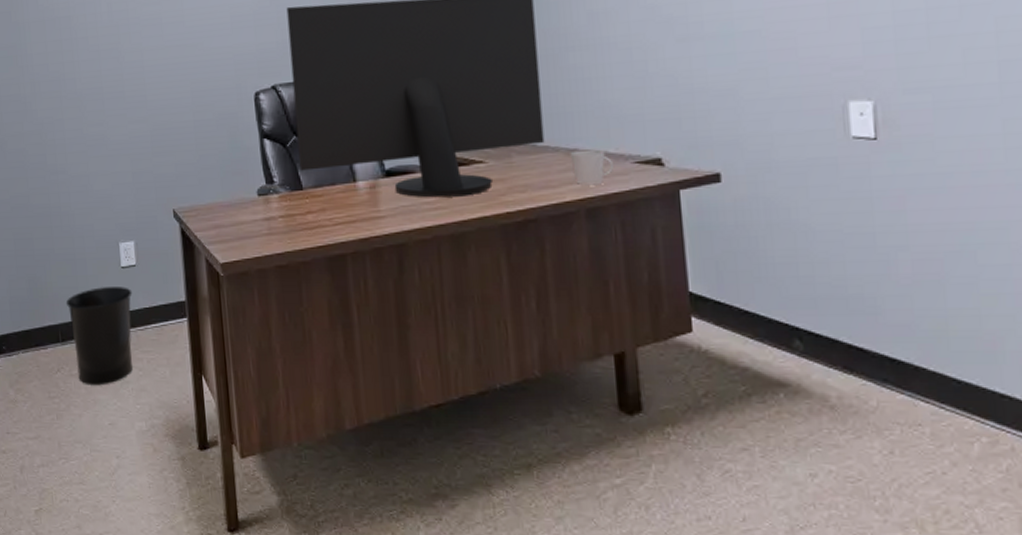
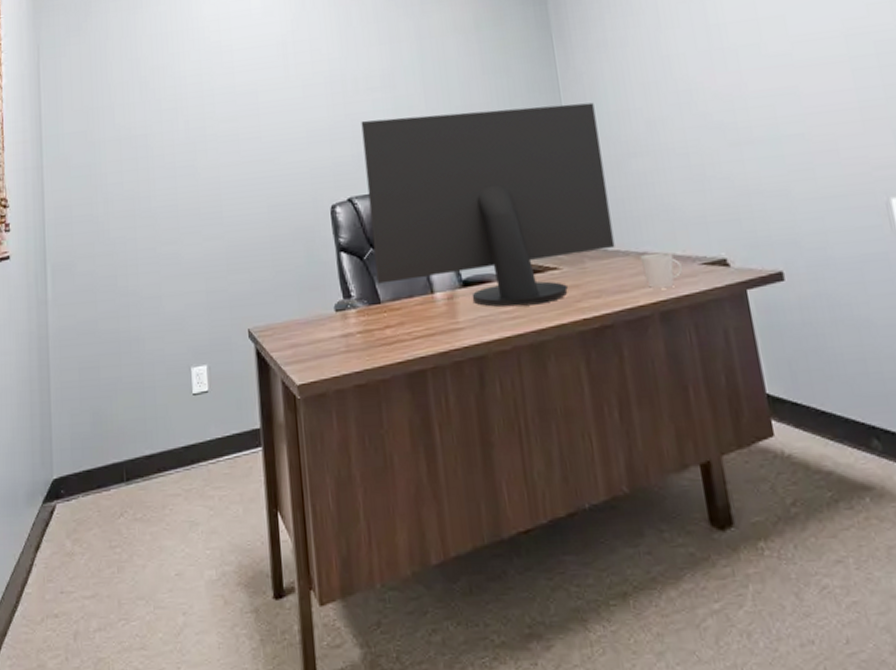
waste bin: present [65,287,133,384] -> none [132,415,204,529]

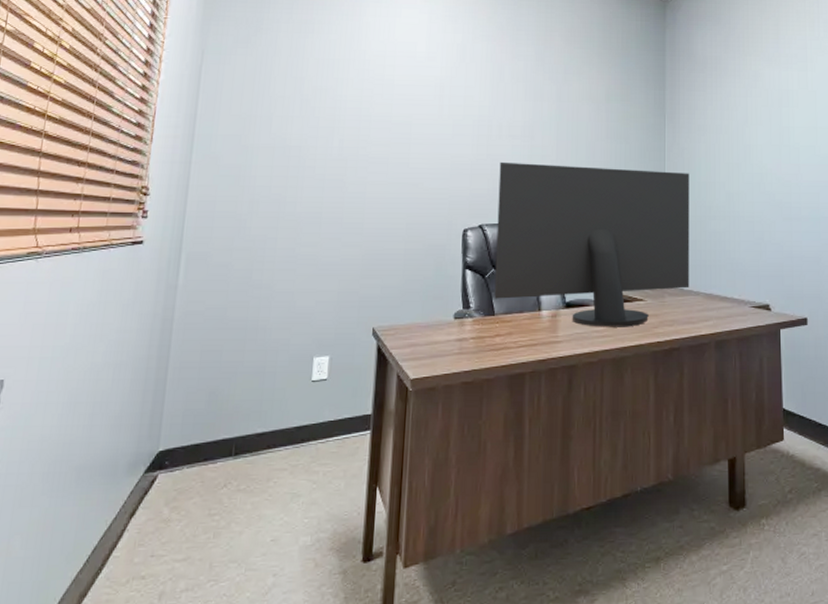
cup: present [640,252,684,289] -> none [707,295,737,323]

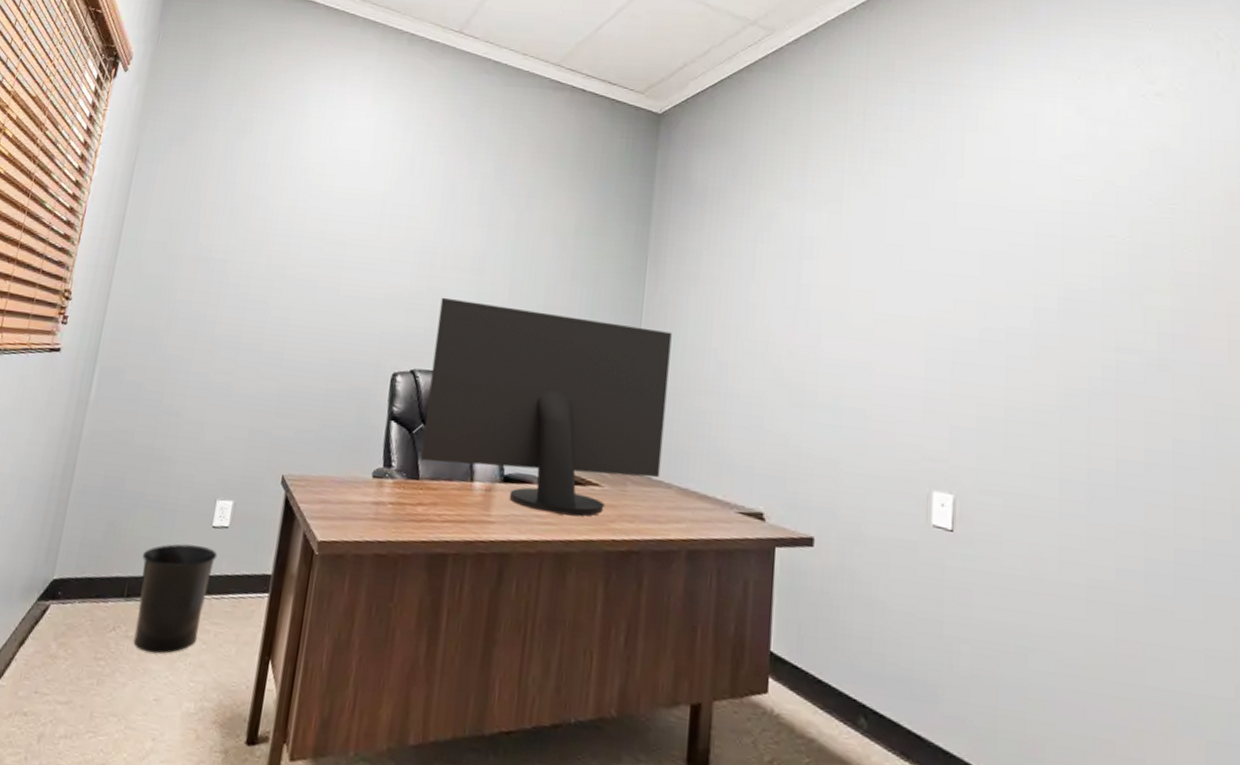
waste bin: none [246,400,319,499] -> present [133,544,218,653]

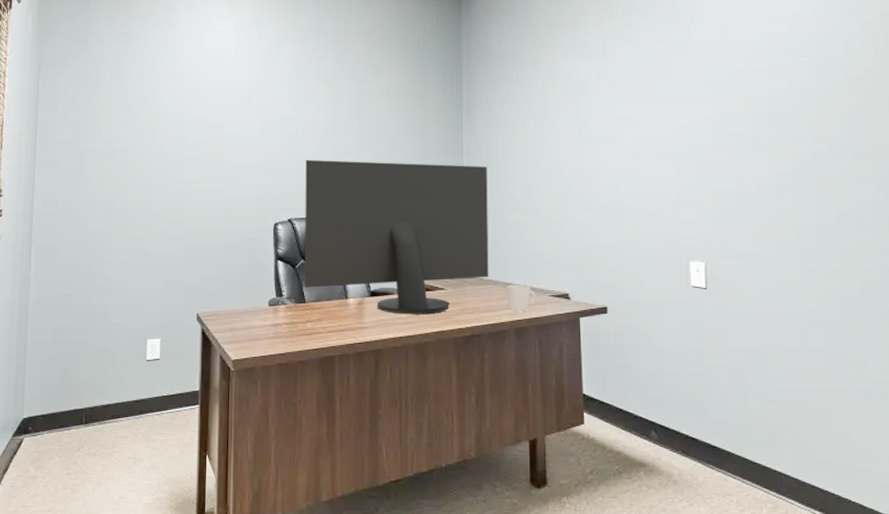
waste bin: present [133,544,218,653] -> none [93,377,154,462]
cup: none [680,490,720,529] -> present [506,284,537,311]

